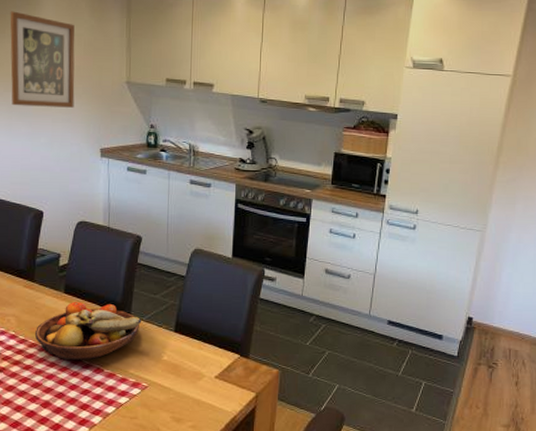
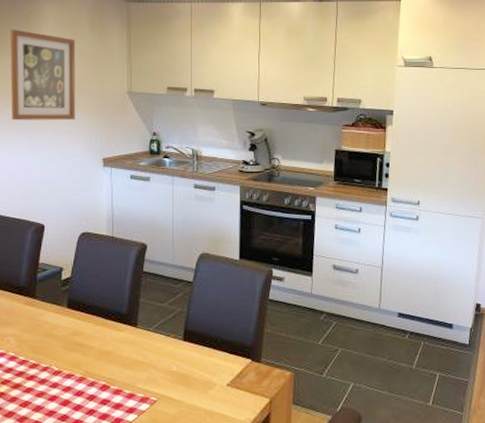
fruit bowl: present [34,302,142,361] -> none [36,316,149,380]

